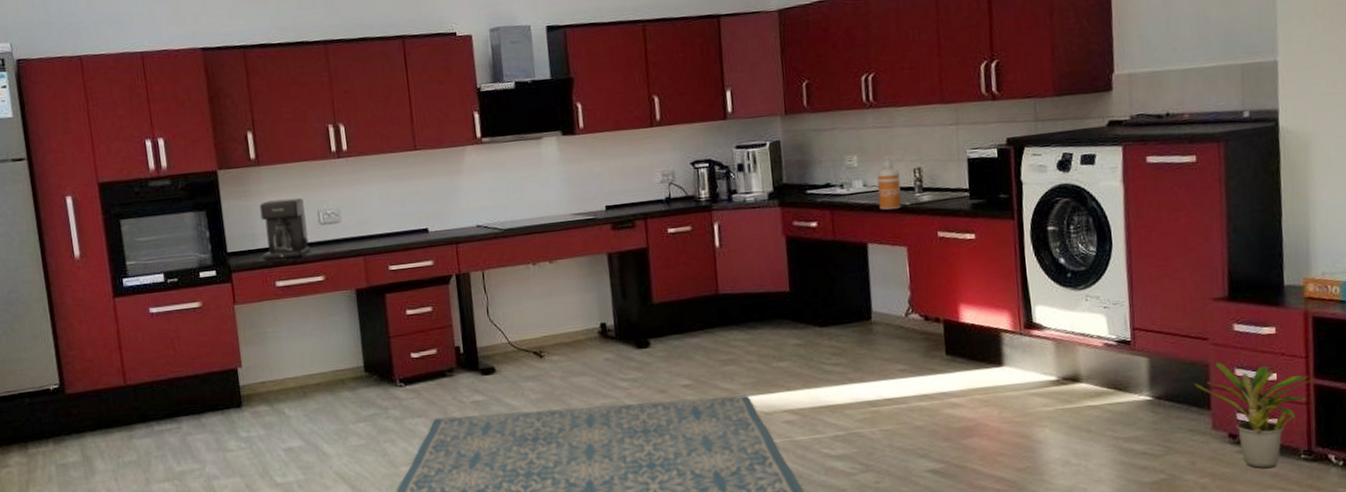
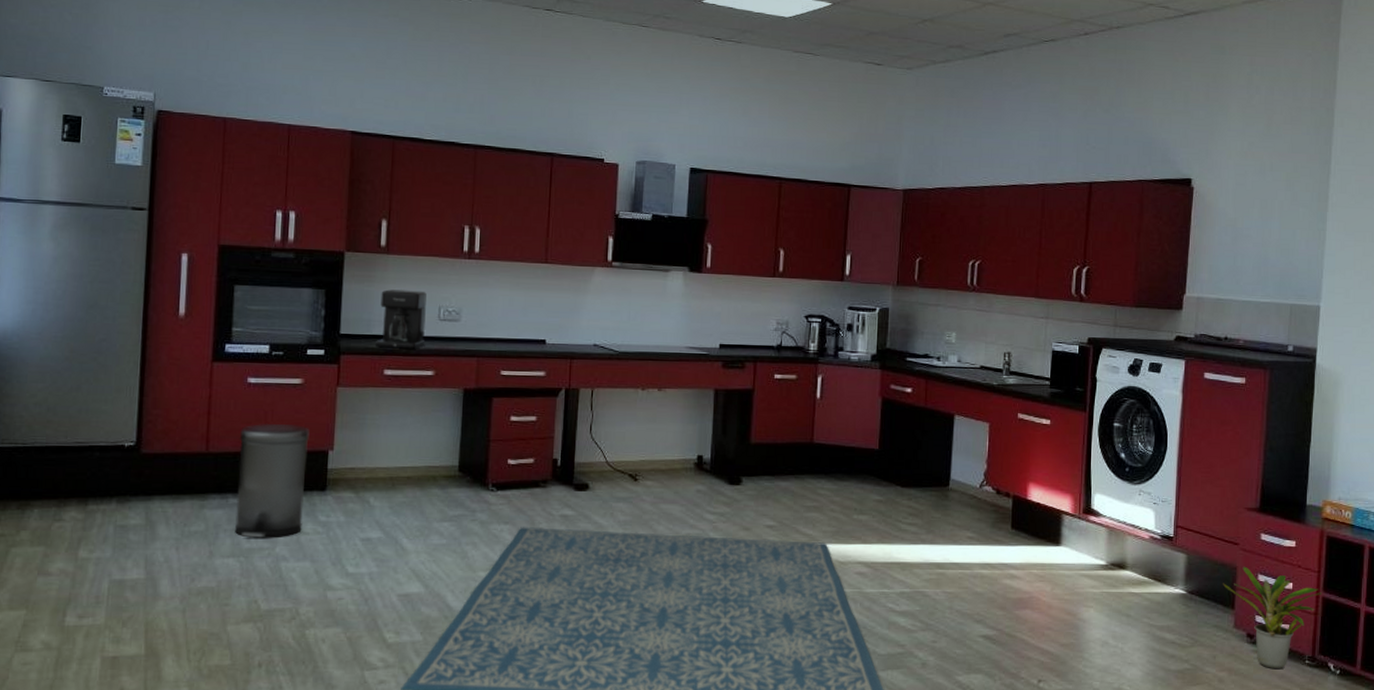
pedal bin: none [151,347,226,462] -> present [235,423,310,538]
soap dispenser: present [877,156,902,210] -> none [969,337,991,388]

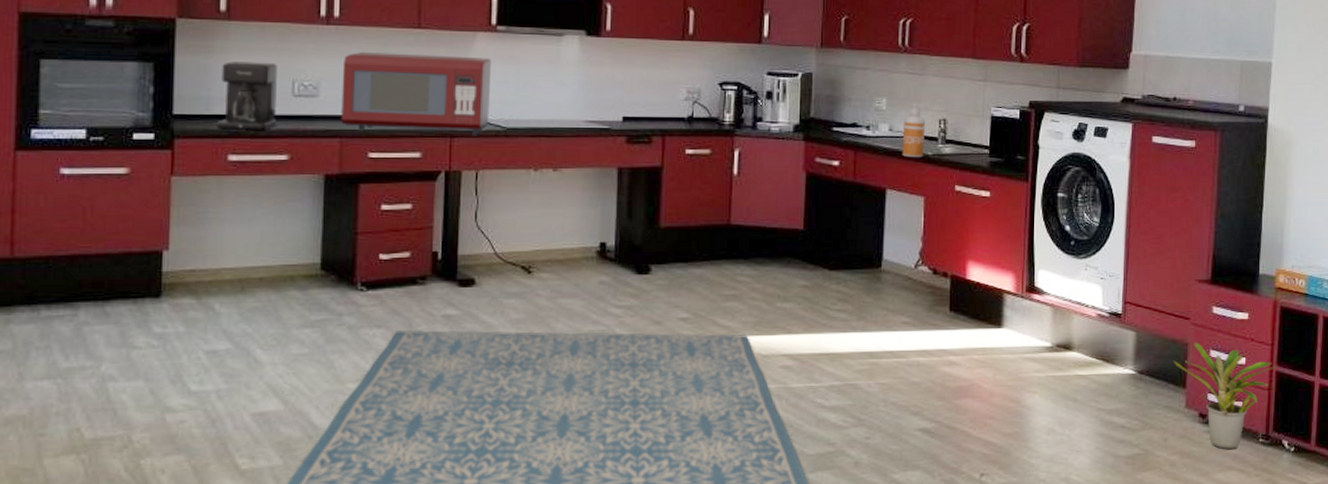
pedal bin: present [235,423,310,538] -> none [50,220,139,356]
microwave: none [478,283,607,359] -> present [341,52,492,136]
soap dispenser: none [969,337,991,388] -> present [902,103,925,158]

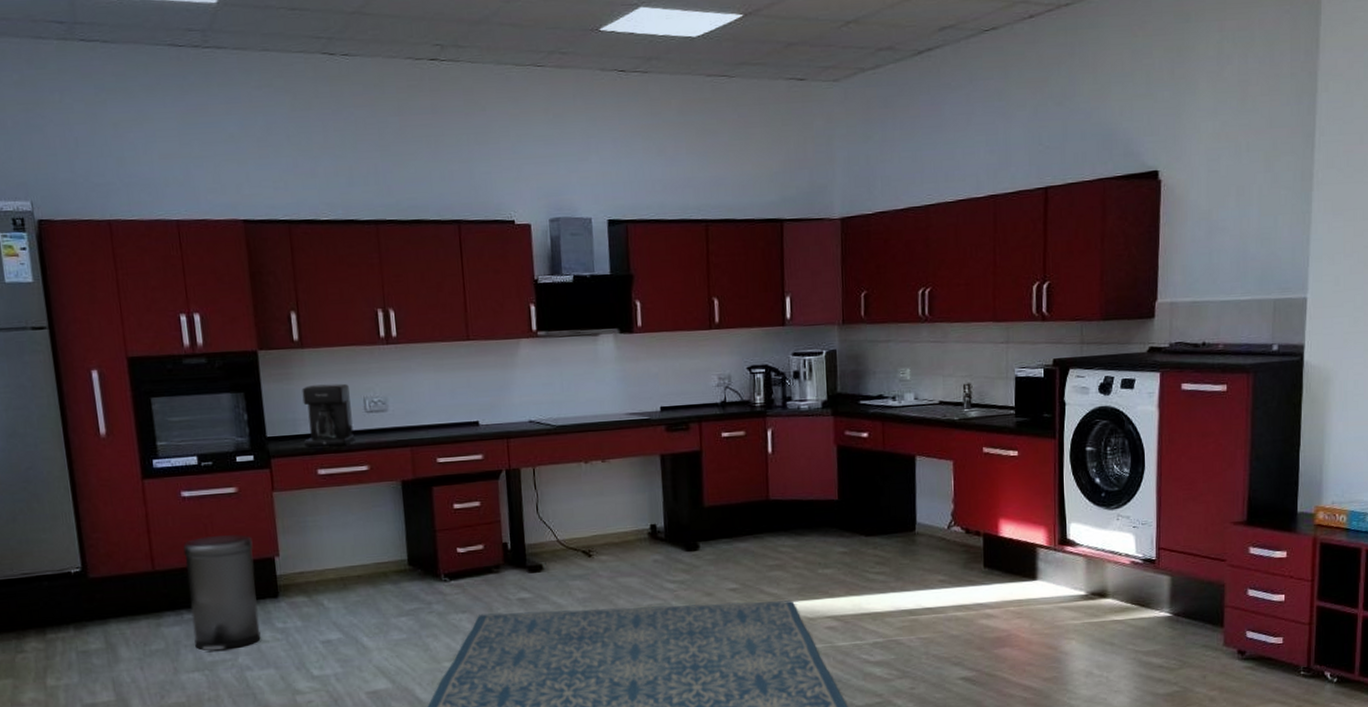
pedal bin: none [50,220,139,356] -> present [182,534,261,651]
microwave: present [341,52,492,136] -> none [405,362,540,440]
soap dispenser: present [902,103,925,158] -> none [928,370,951,424]
potted plant: present [1173,342,1275,450] -> none [1210,582,1316,684]

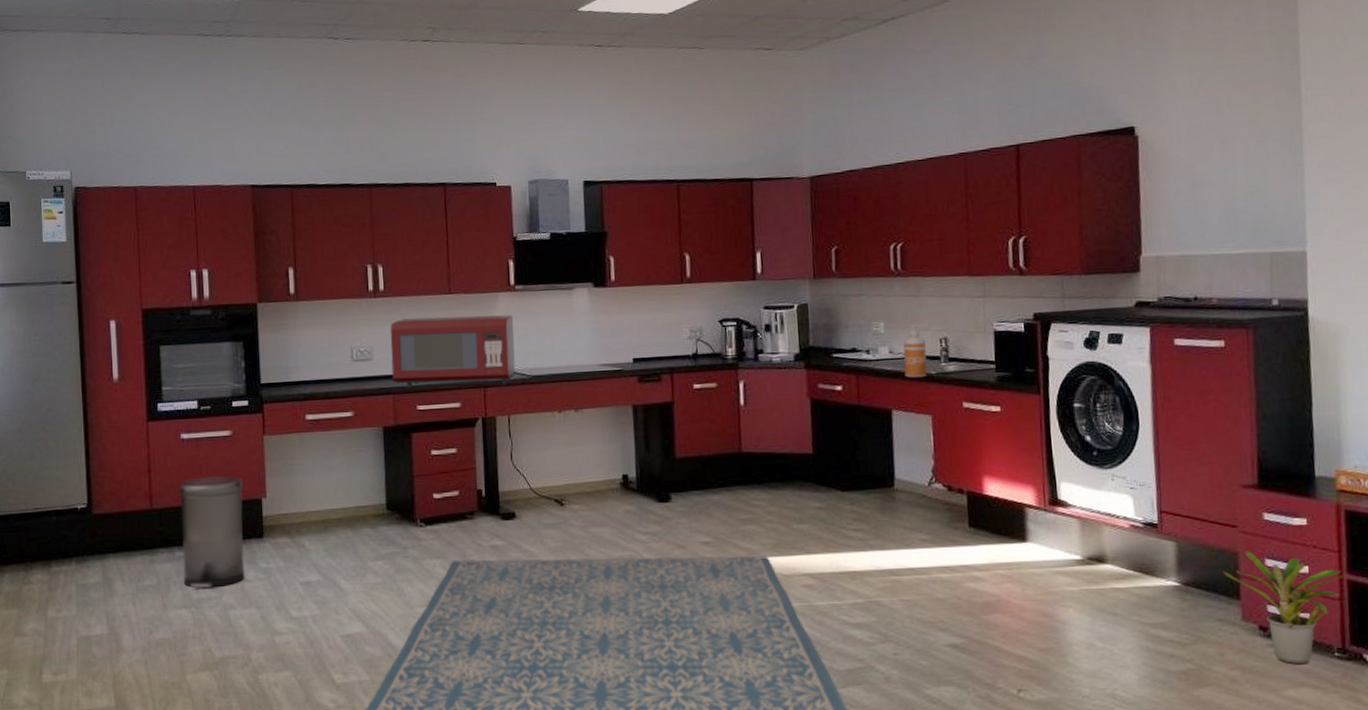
coffee maker: present [302,383,355,448] -> none [294,333,342,394]
microwave: none [405,362,540,440] -> present [390,315,516,389]
soap dispenser: none [928,370,951,424] -> present [903,324,927,378]
potted plant: none [1210,582,1316,684] -> present [1222,551,1346,665]

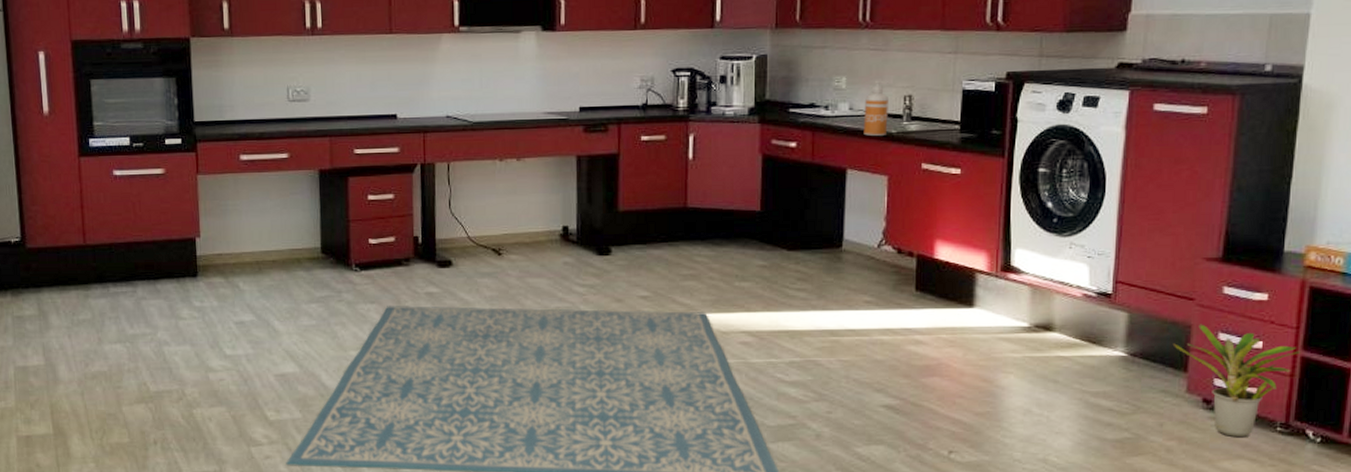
pedal bin: present [178,476,245,589] -> none [112,214,179,324]
microwave: present [390,315,516,389] -> none [328,57,457,131]

